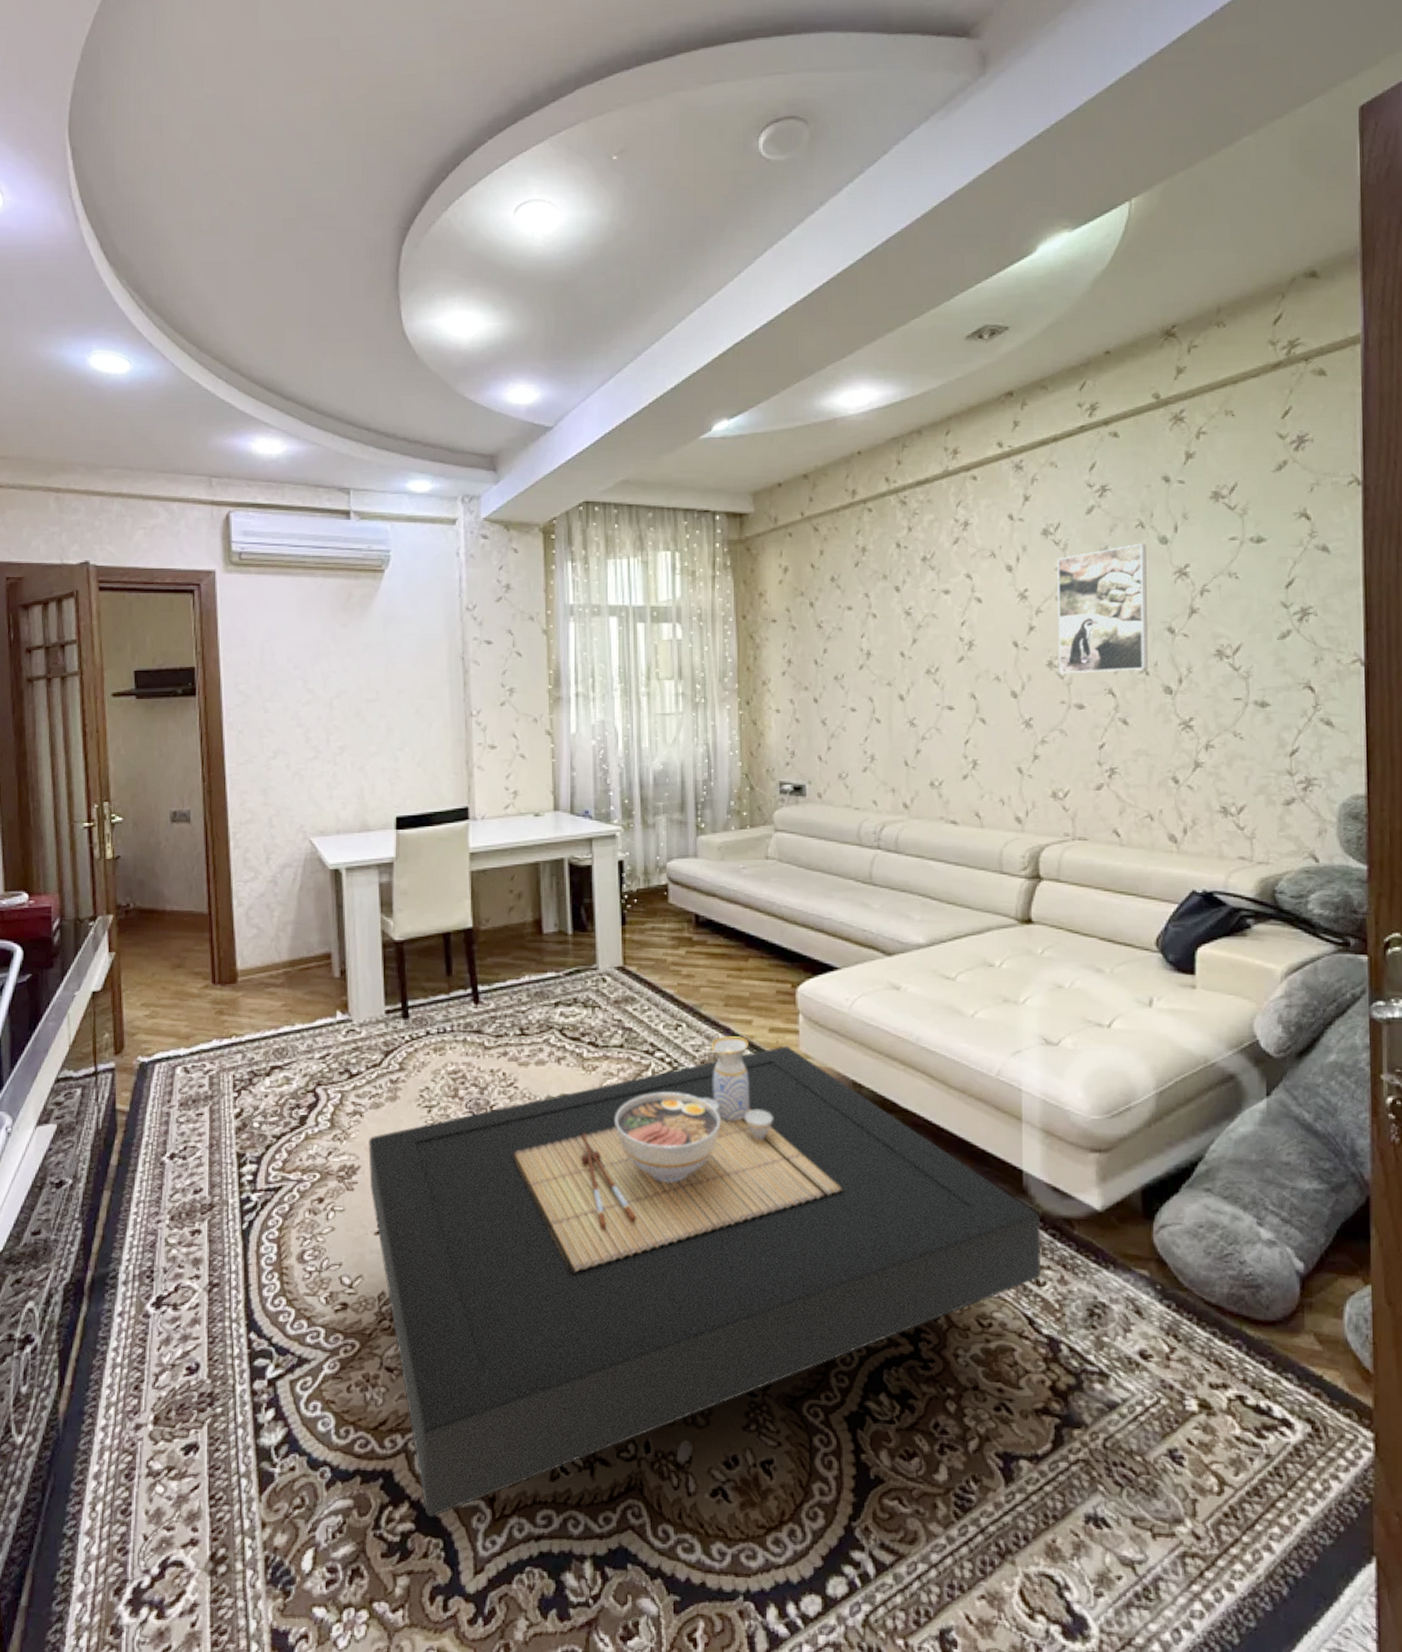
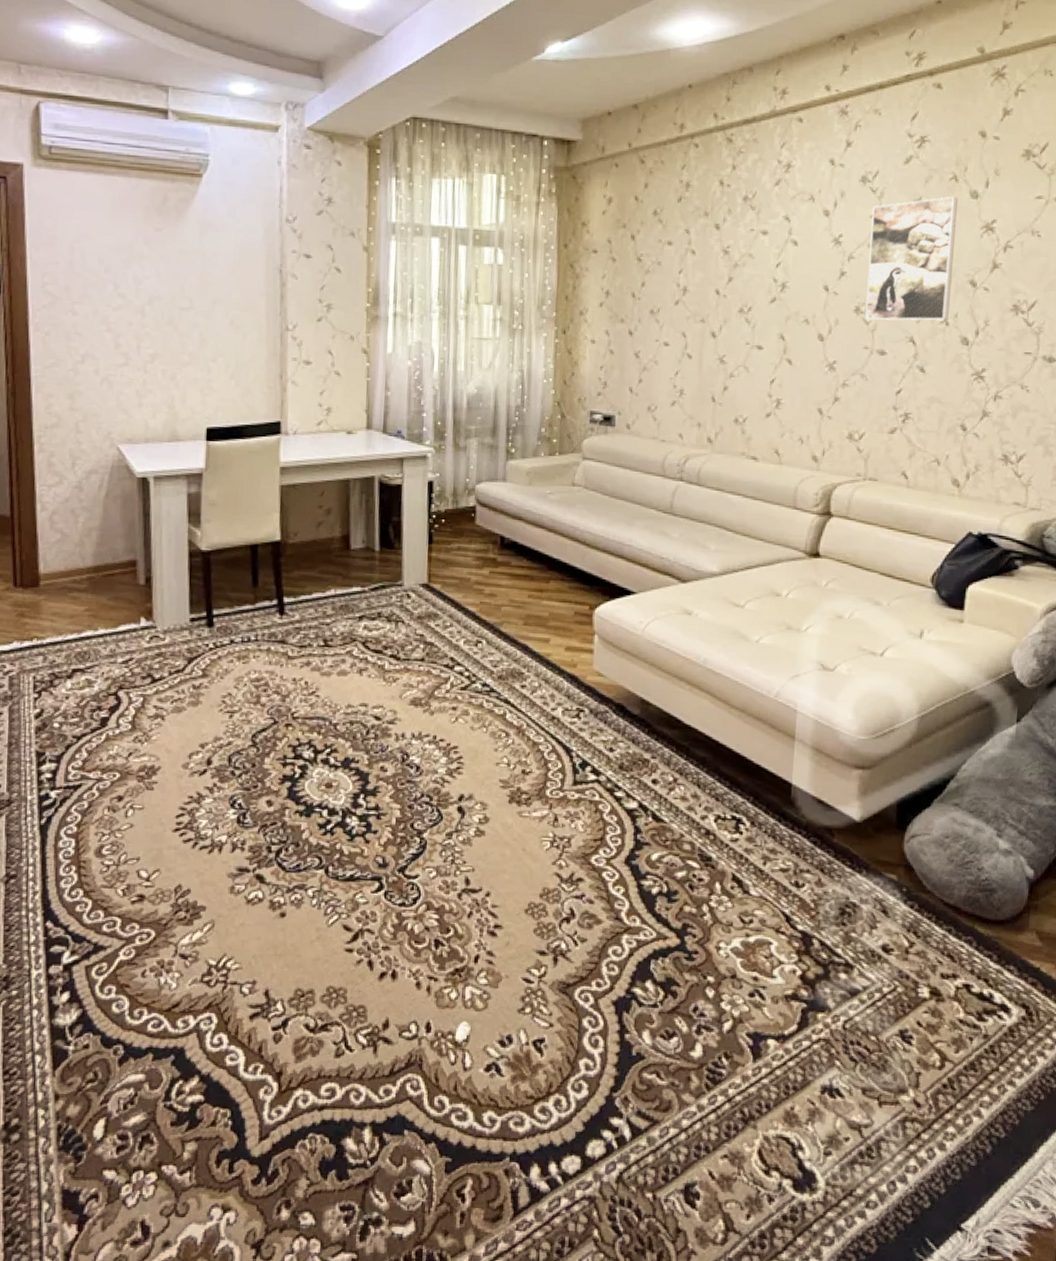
coffee table: present [368,1036,1041,1517] -> none [169,653,804,1090]

